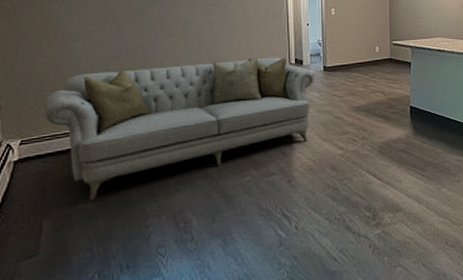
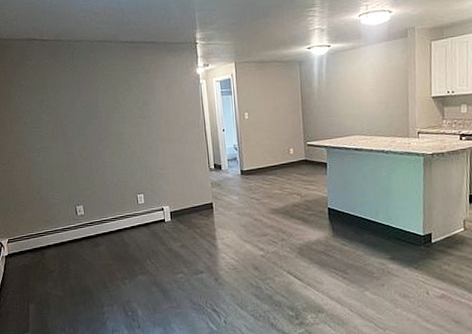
sofa: present [44,57,314,200] -> none [21,163,233,289]

